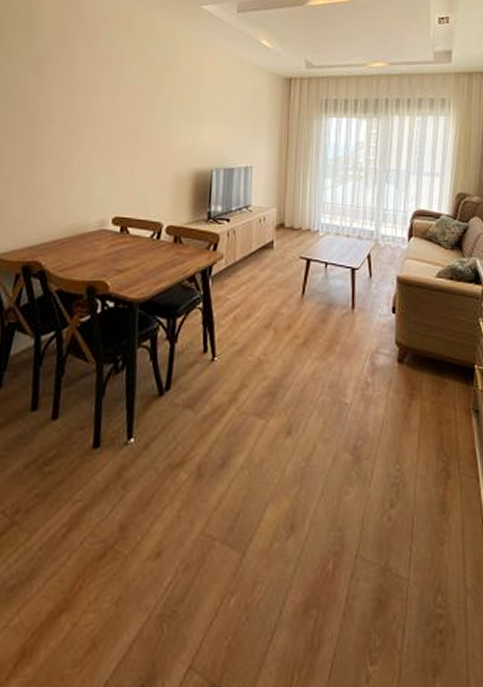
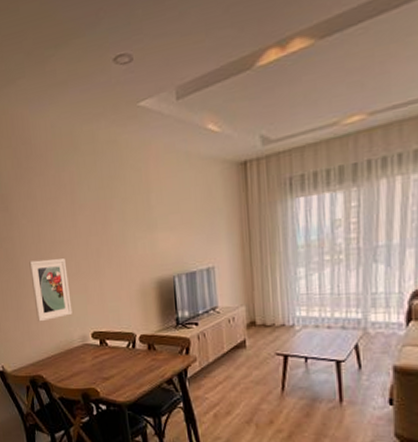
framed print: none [48,130,98,199] -> present [29,258,72,322]

